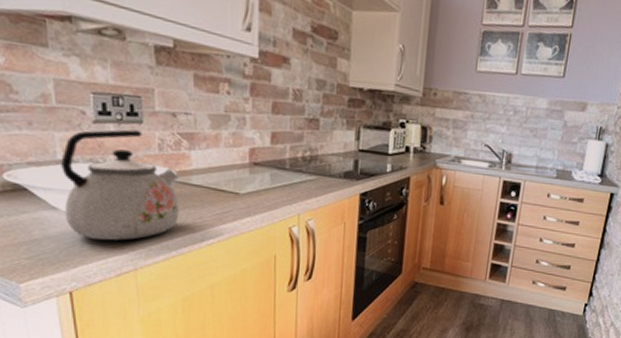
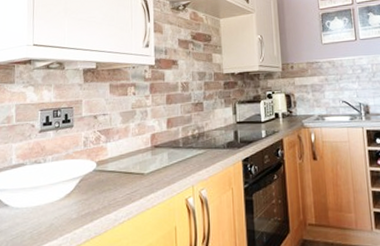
kettle: present [61,129,179,241] -> none [13,133,98,229]

